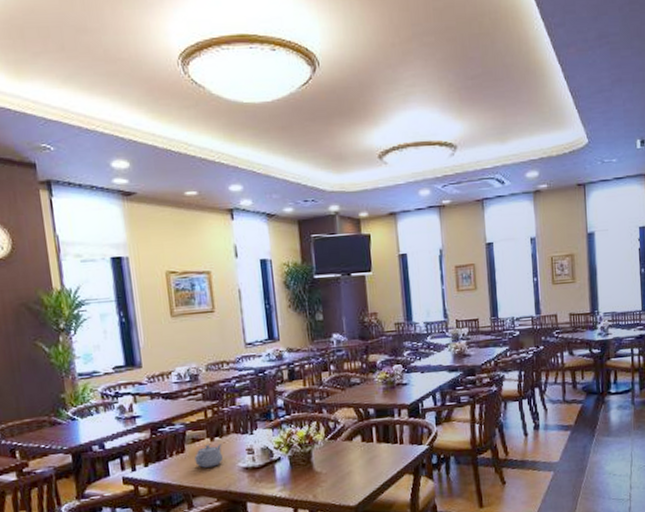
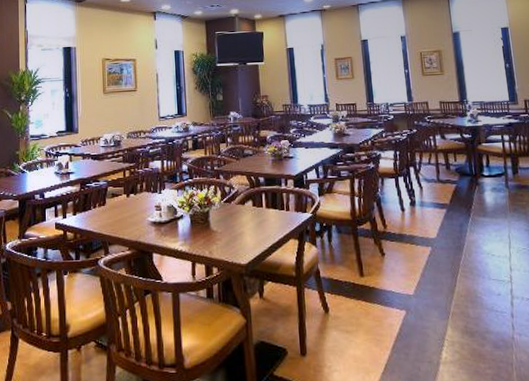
teapot: present [195,444,224,468] -> none [113,199,136,220]

